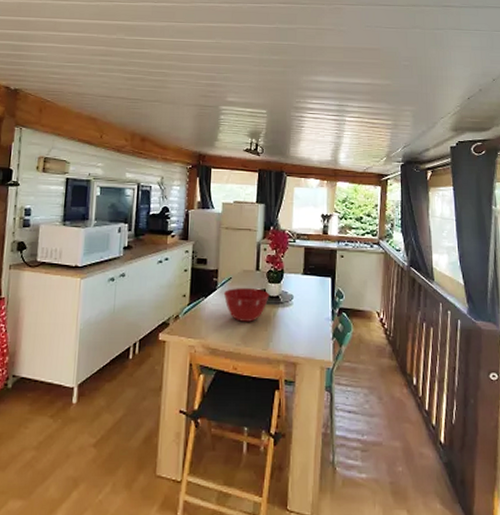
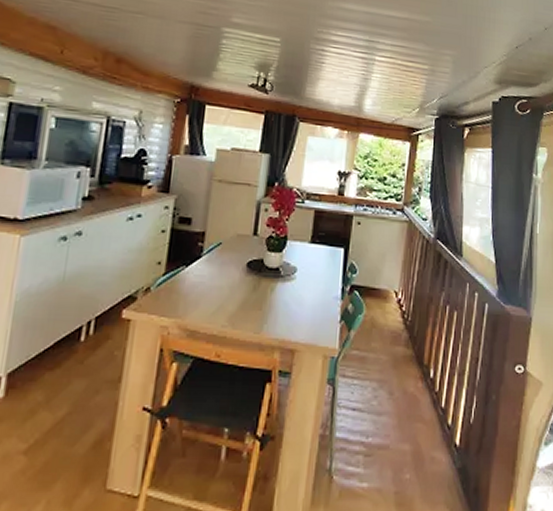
mixing bowl: present [223,288,269,322] -> none [209,256,268,299]

